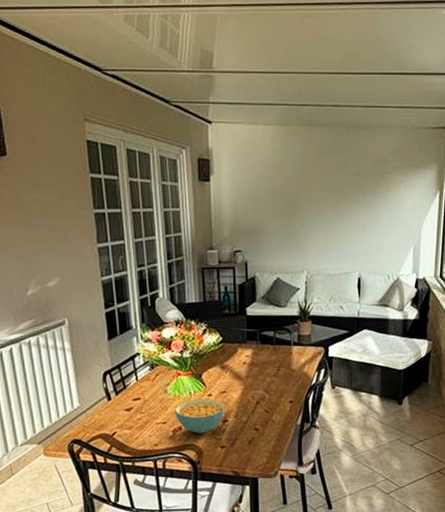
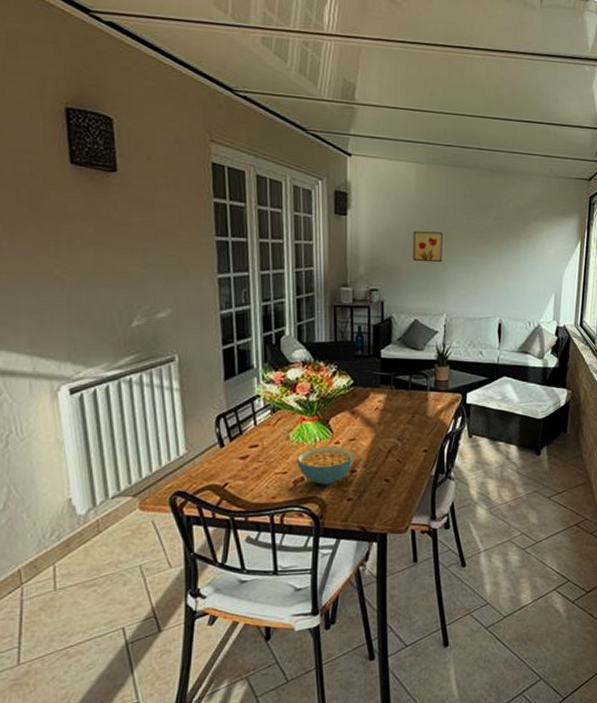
wall art: none [273,192,302,222] -> present [413,231,443,263]

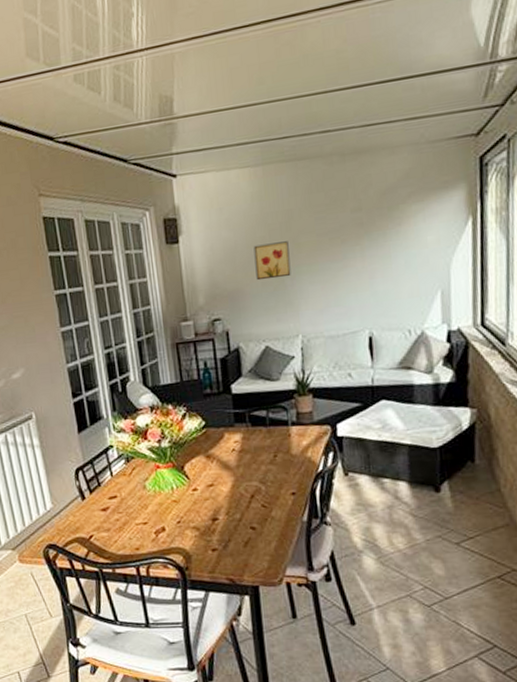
cereal bowl: present [296,446,353,485] -> none [155,493,214,535]

